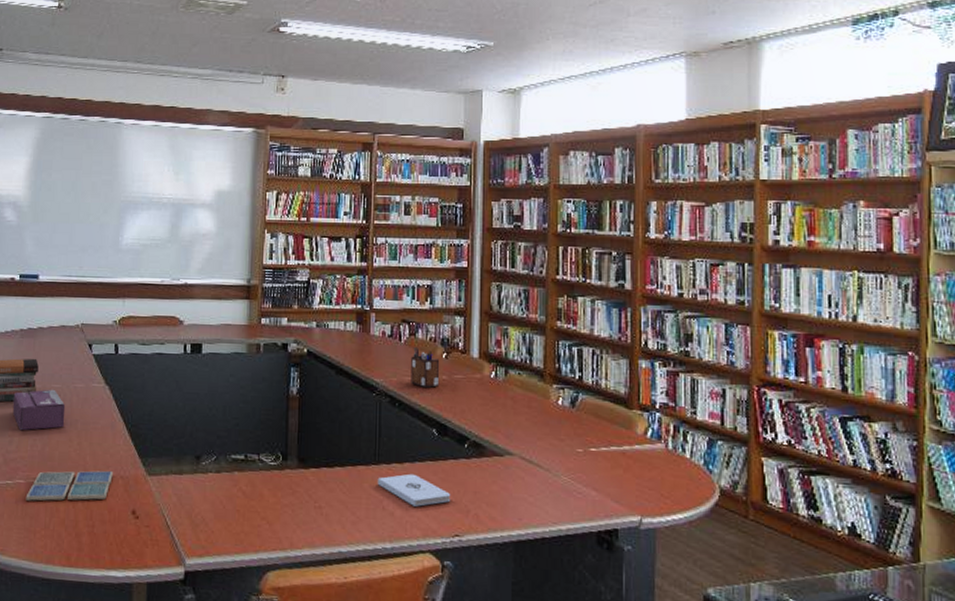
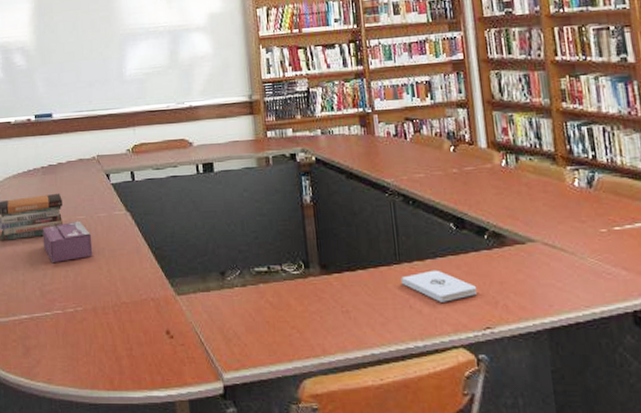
drink coaster: present [25,470,113,501] -> none [65,294,144,330]
desk organizer: present [411,346,440,388] -> none [419,143,451,183]

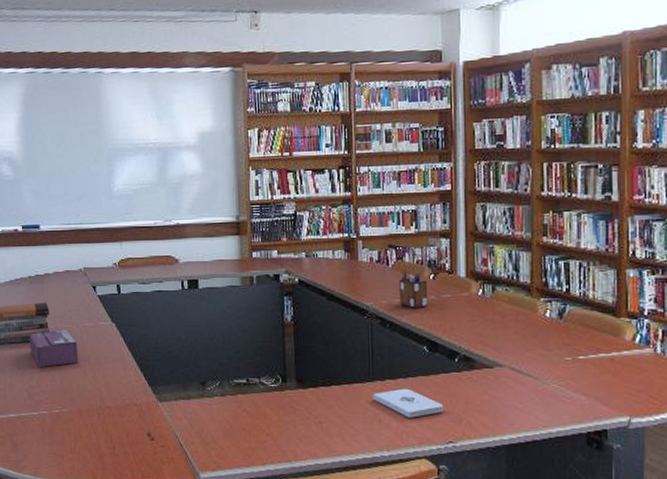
desk organizer: none [419,143,451,183] -> present [399,269,428,308]

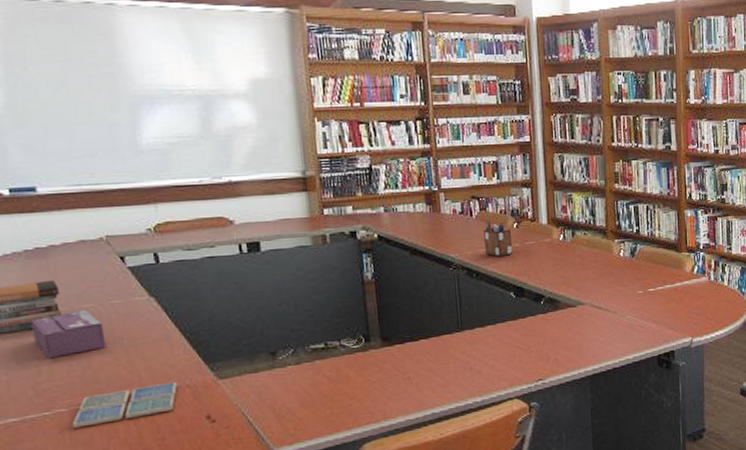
drink coaster: none [51,399,127,429] -> present [72,381,177,428]
notepad: present [373,388,444,418] -> none [462,334,533,362]

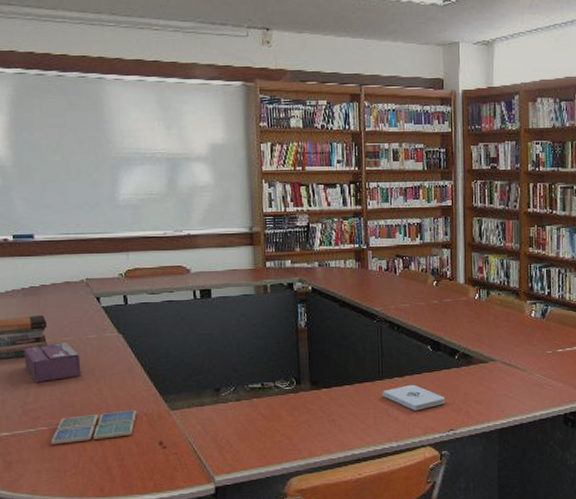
notepad: none [462,334,533,362] -> present [382,384,446,411]
desk organizer: present [484,220,513,257] -> none [406,277,432,312]

